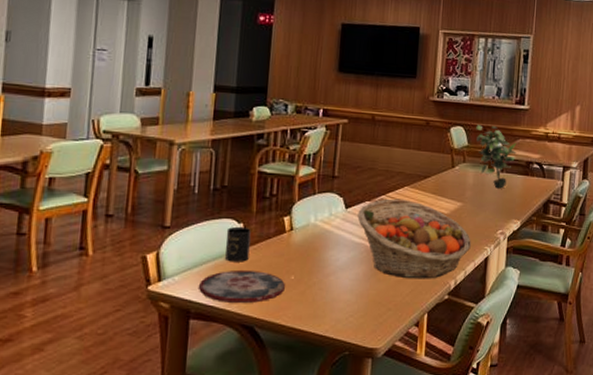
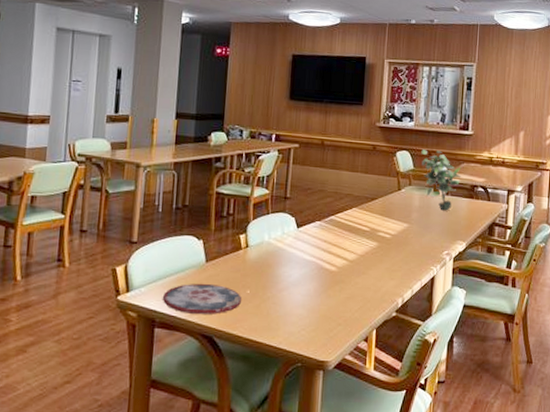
mug: present [225,226,251,262] -> none [186,243,210,276]
fruit basket: present [357,198,471,279] -> none [308,219,418,297]

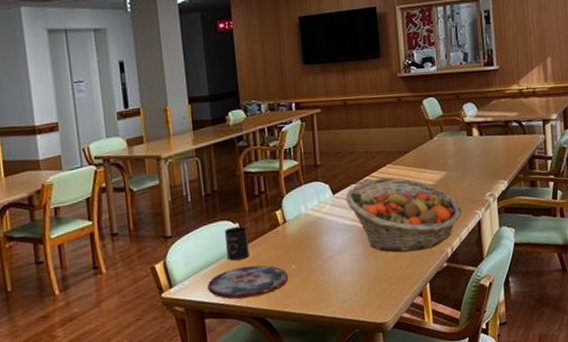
mug: none [186,243,210,276] -> present [224,226,249,261]
fruit basket: none [308,219,418,297] -> present [345,176,462,253]
potted plant: present [421,150,462,211] -> none [448,91,493,152]

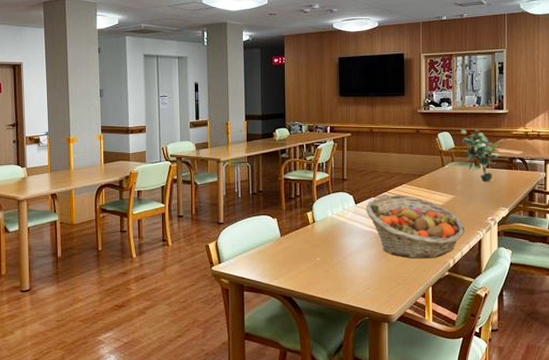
plate: present [208,265,288,299] -> none [249,254,313,280]
mug: present [224,226,249,261] -> none [265,221,283,248]
potted plant: none [448,91,493,152] -> present [461,130,499,182]

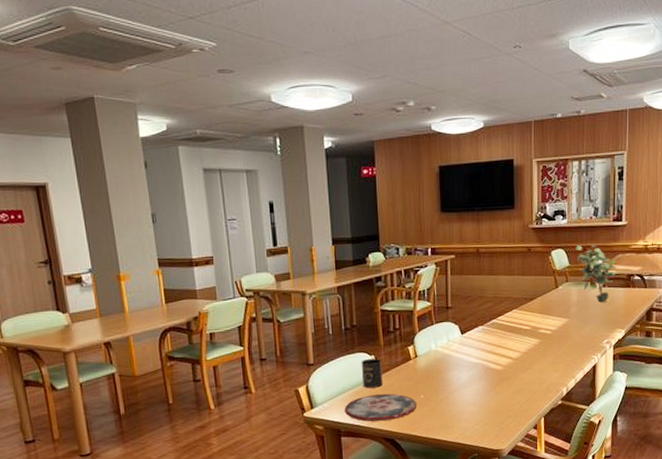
plate: none [249,254,313,280] -> present [345,393,417,422]
mug: none [265,221,283,248] -> present [361,358,383,388]
fruit basket: present [366,194,465,259] -> none [473,321,579,390]

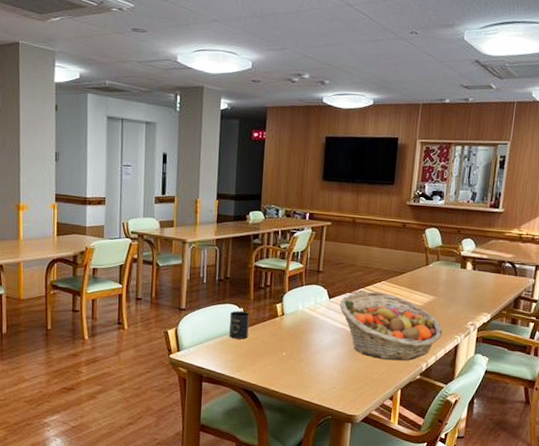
plate: present [345,393,417,422] -> none [209,345,278,373]
fruit basket: none [473,321,579,390] -> present [339,291,443,361]
potted plant: present [576,245,617,303] -> none [450,227,490,285]

